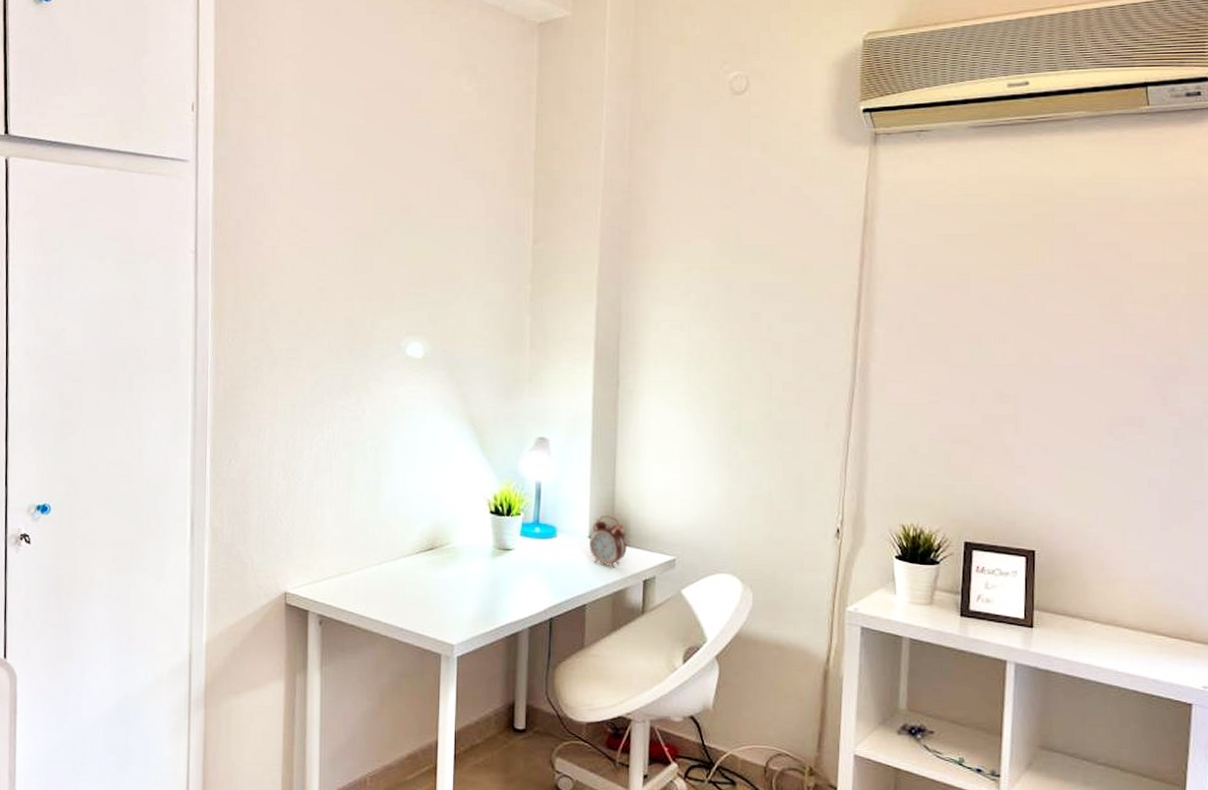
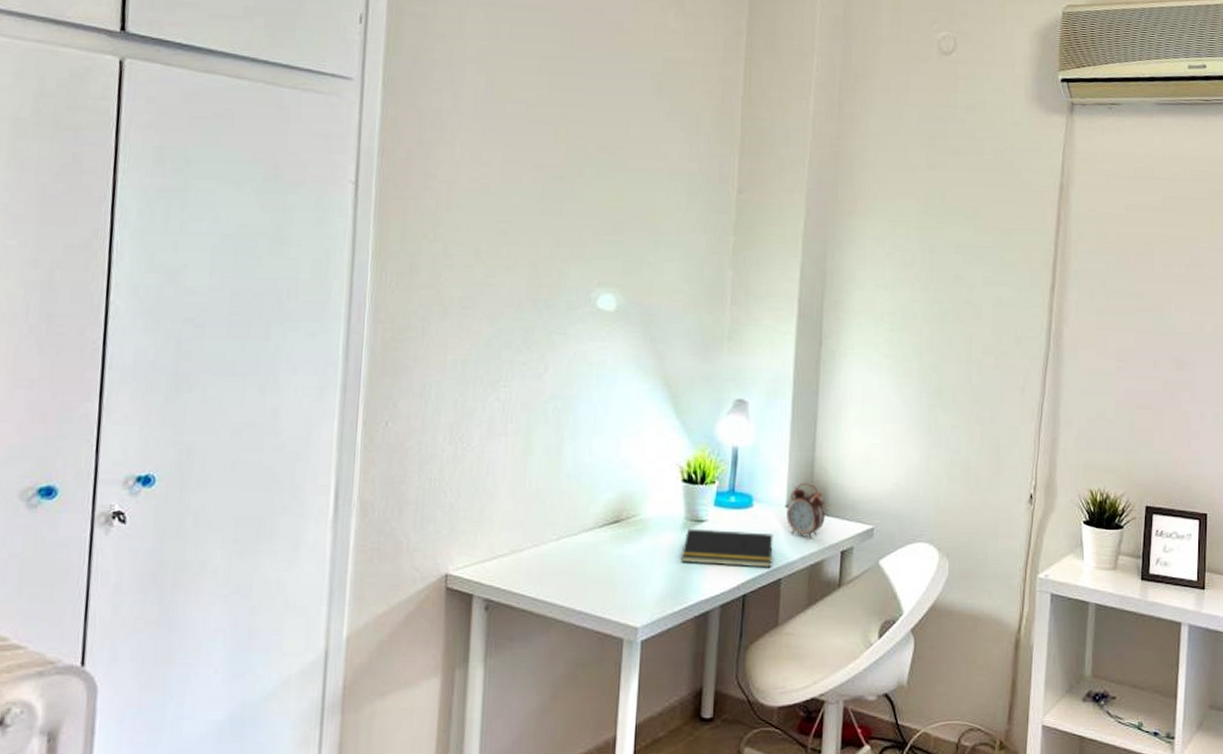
notepad: none [491,556,577,594] -> present [681,528,773,568]

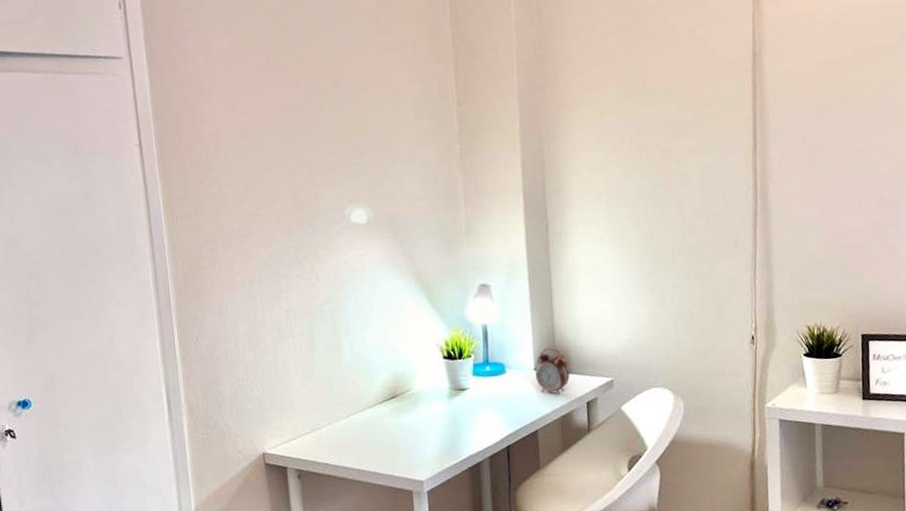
notepad: present [681,528,773,568] -> none [451,393,529,425]

